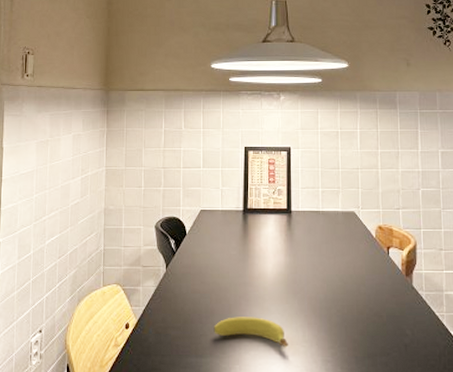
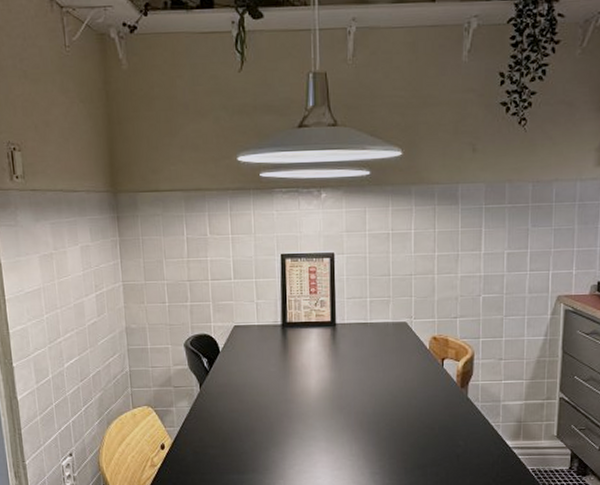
fruit: present [214,317,289,348] -> none [255,433,335,462]

